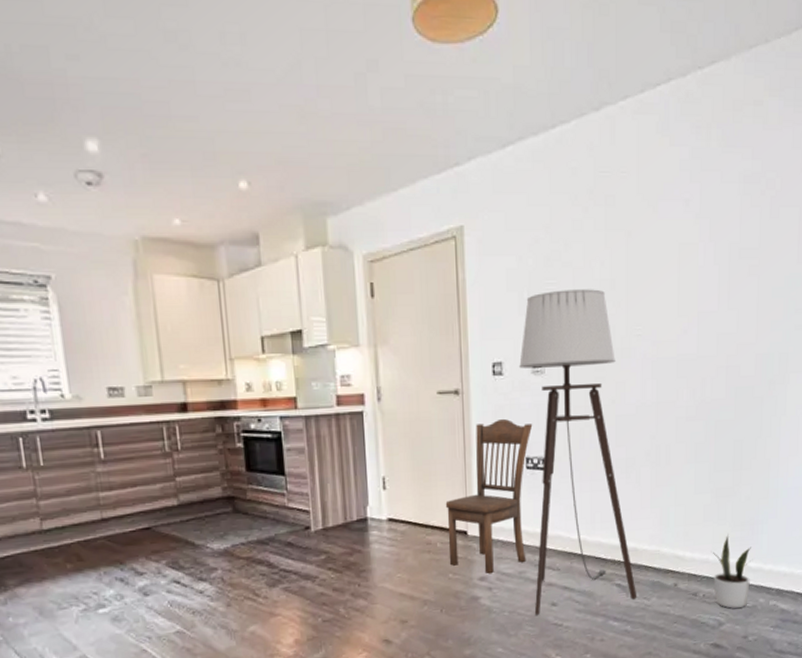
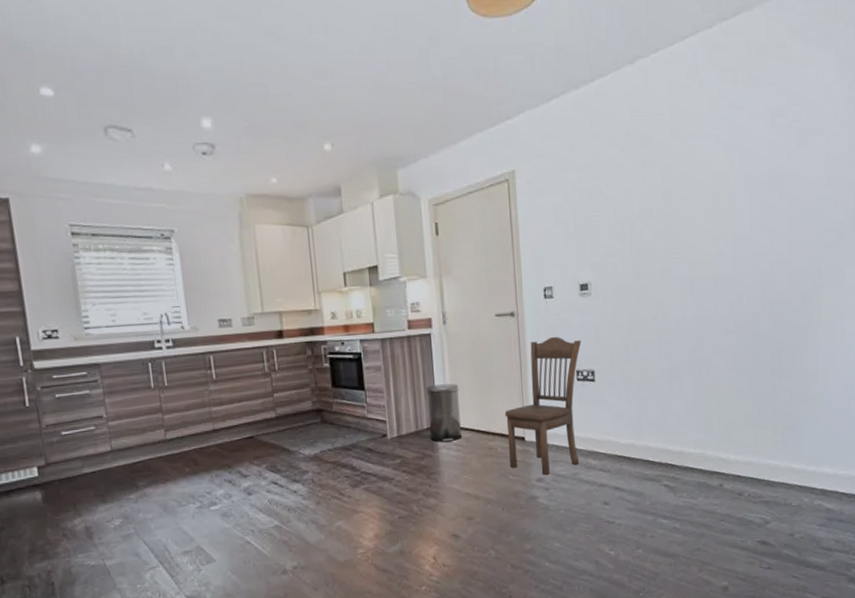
pedal bin: none [357,469,396,536] -> present [426,383,461,442]
floor lamp: present [519,289,637,615] -> none [568,219,685,513]
potted plant: present [713,534,753,609] -> none [756,437,796,508]

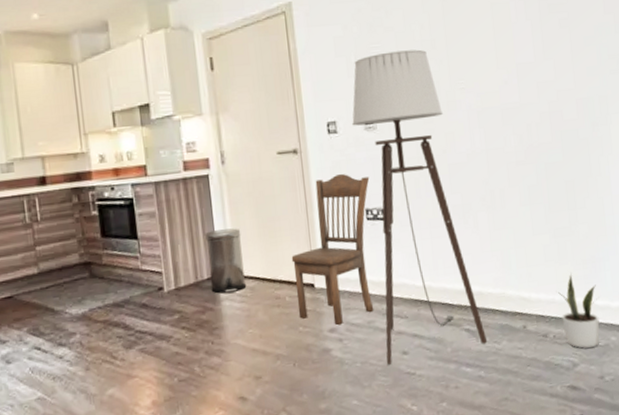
floor lamp: none [568,219,685,513] -> present [352,49,488,365]
potted plant: none [756,437,796,508] -> present [558,273,600,349]

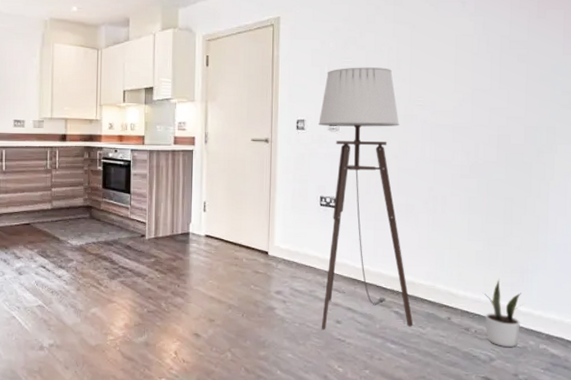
pedal bin: present [205,228,246,294] -> none [183,196,213,248]
dining chair: present [291,174,374,326] -> none [252,164,327,290]

